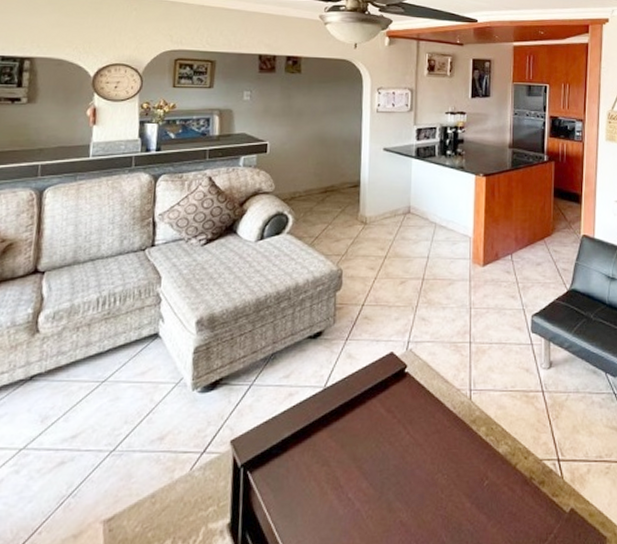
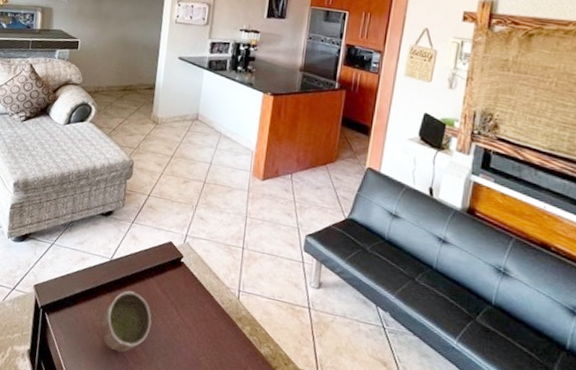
decorative bowl: none [318,419,378,495] -> present [101,290,152,353]

